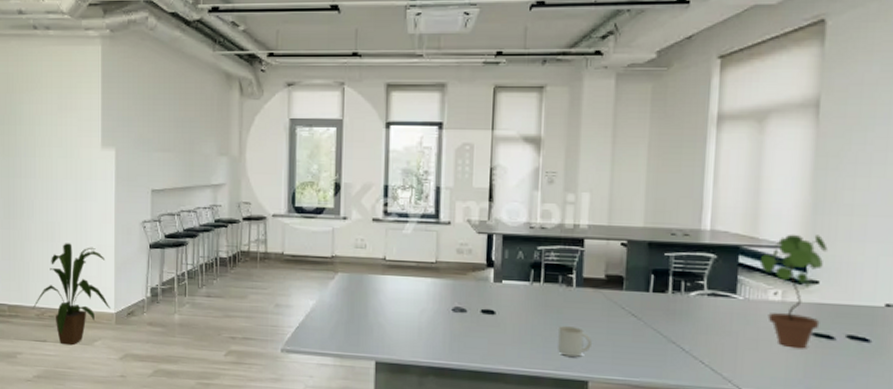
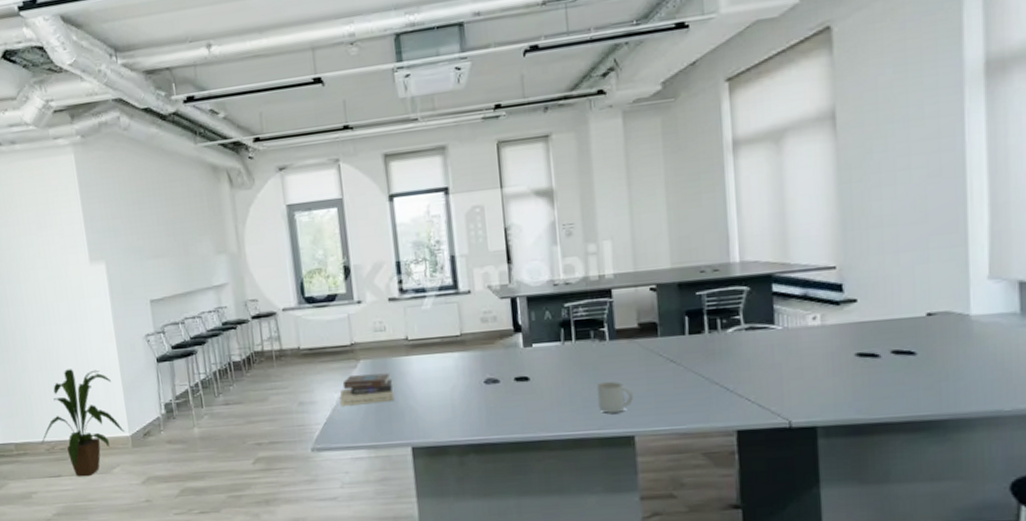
books: none [314,286,366,316] -> present [340,373,395,408]
potted plant: present [759,234,828,349] -> none [794,251,863,372]

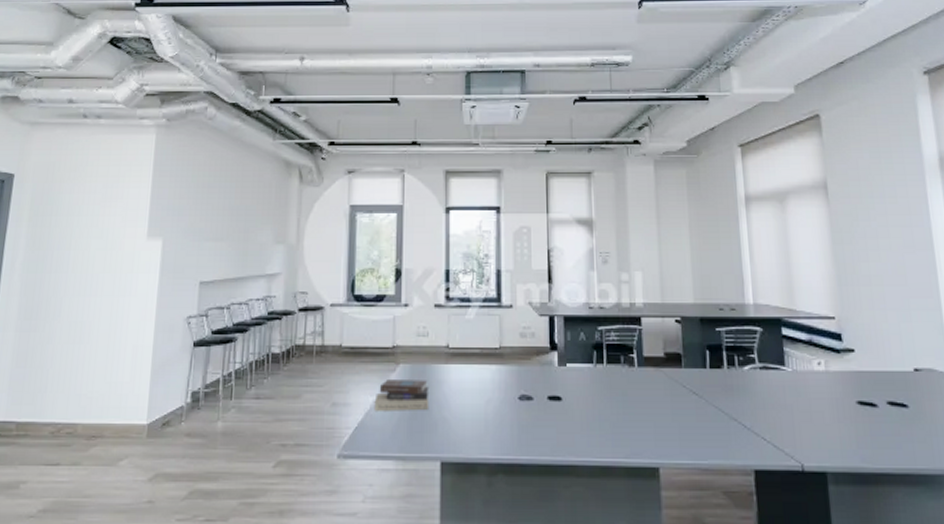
house plant: present [41,369,125,477] -> none [46,345,142,468]
mug: present [596,381,634,414] -> none [624,408,660,443]

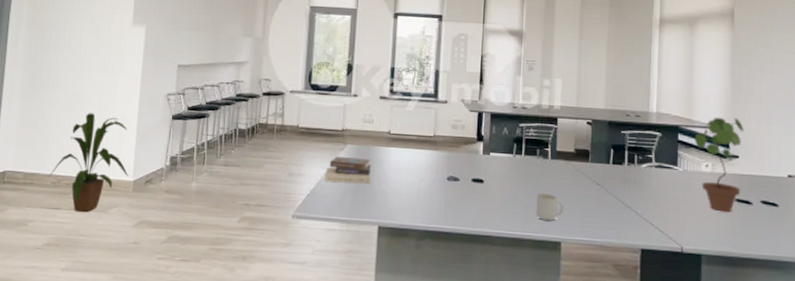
house plant: none [46,345,142,468] -> present [48,113,129,213]
mug: none [624,408,660,443] -> present [535,192,565,221]
potted plant: none [800,305,863,419] -> present [694,117,744,213]

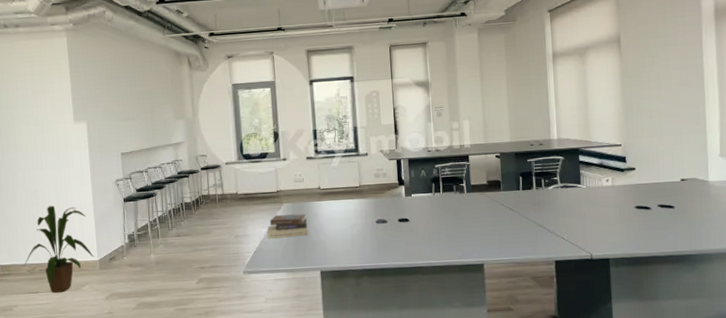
mug: present [535,192,565,221] -> none [457,223,484,248]
potted plant: present [694,117,744,213] -> none [593,134,640,220]

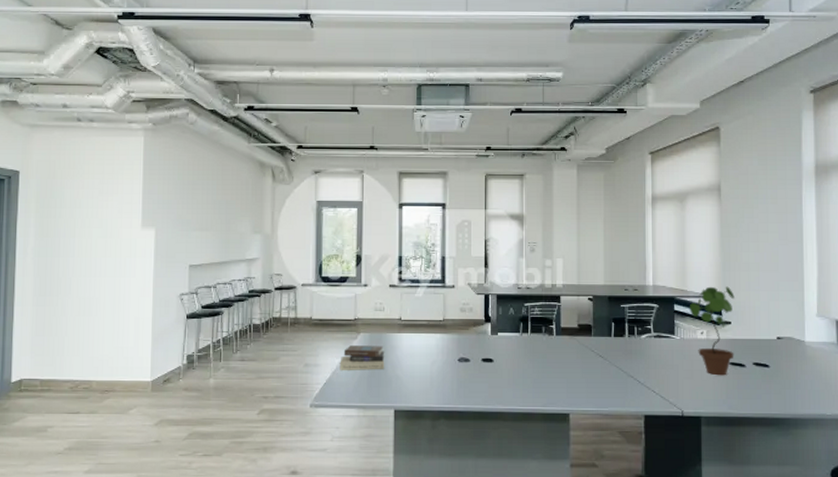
house plant: present [23,206,94,293] -> none [66,317,147,415]
potted plant: none [593,134,640,220] -> present [689,286,735,376]

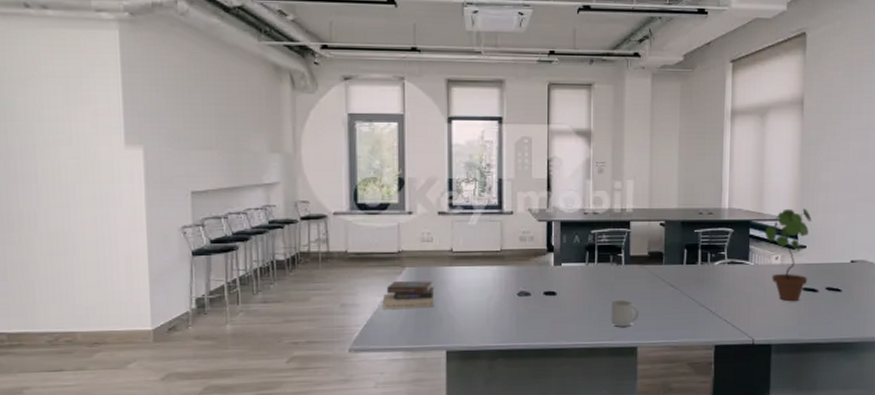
mug: none [543,368,571,395] -> present [610,299,640,328]

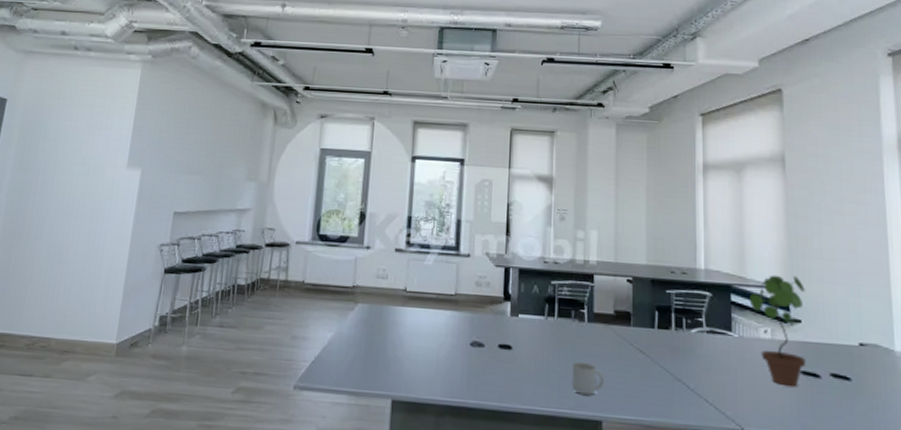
books: present [382,281,435,311] -> none [331,317,385,350]

